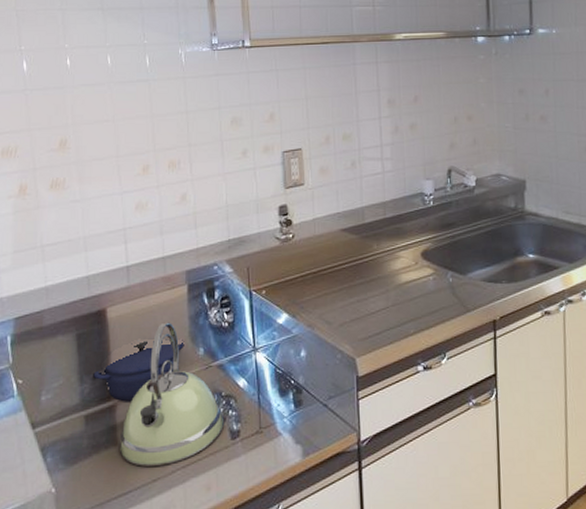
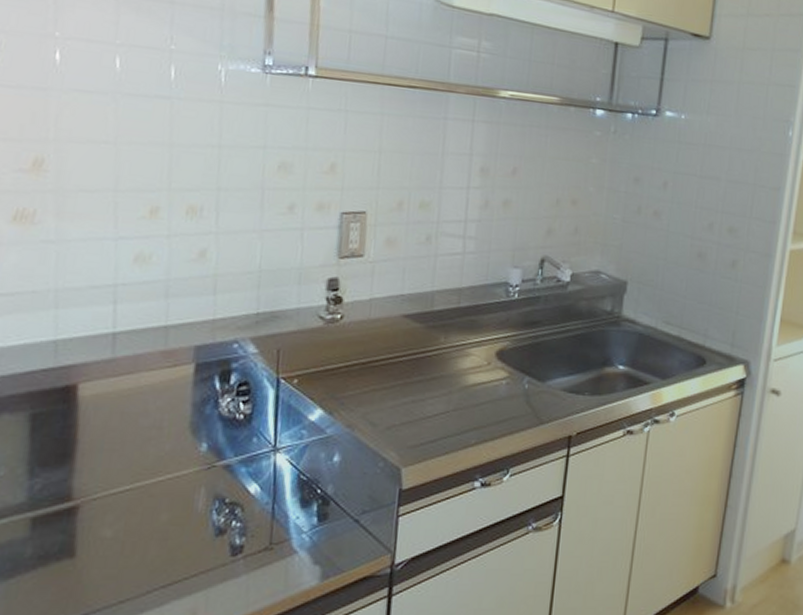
cooking pot: present [93,339,184,404] -> none [49,427,183,506]
kettle: present [119,322,225,468] -> none [75,408,226,586]

